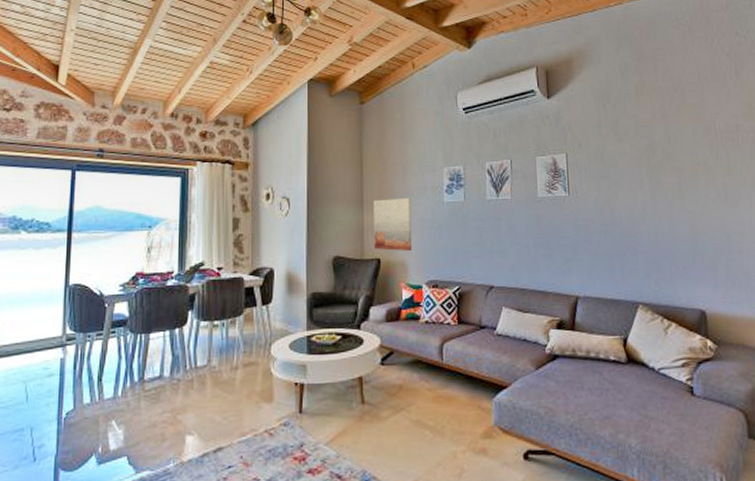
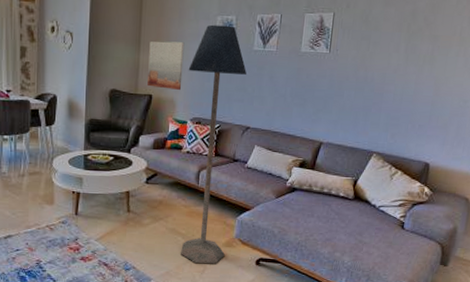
floor lamp: none [418,176,484,464] -> present [181,24,247,263]

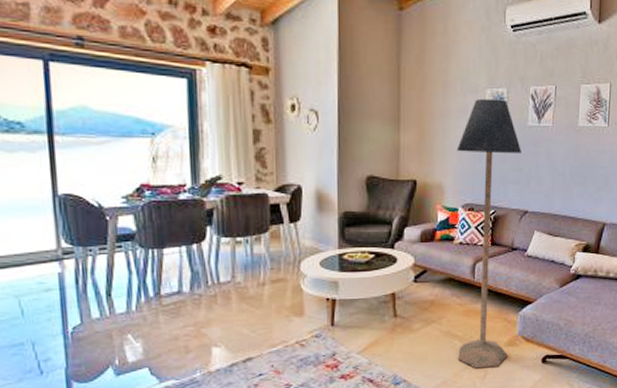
wall art: present [147,41,185,90] -> none [411,118,451,173]

